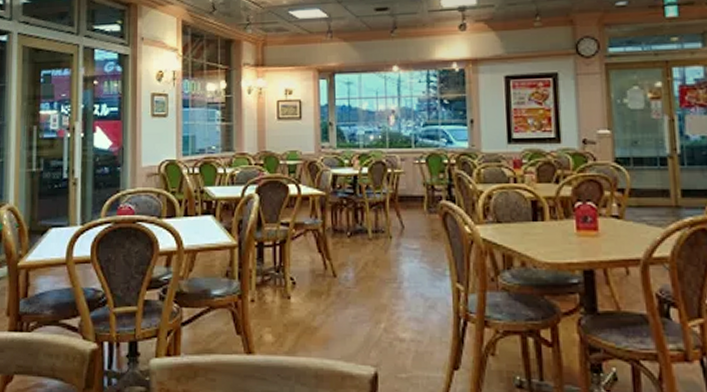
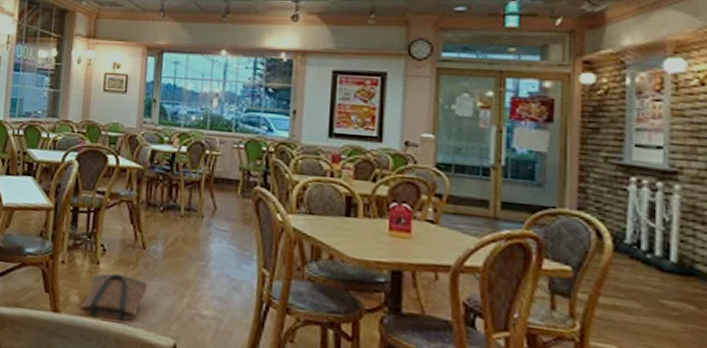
shopping bag: none [274,306,343,356] -> present [80,273,148,321]

